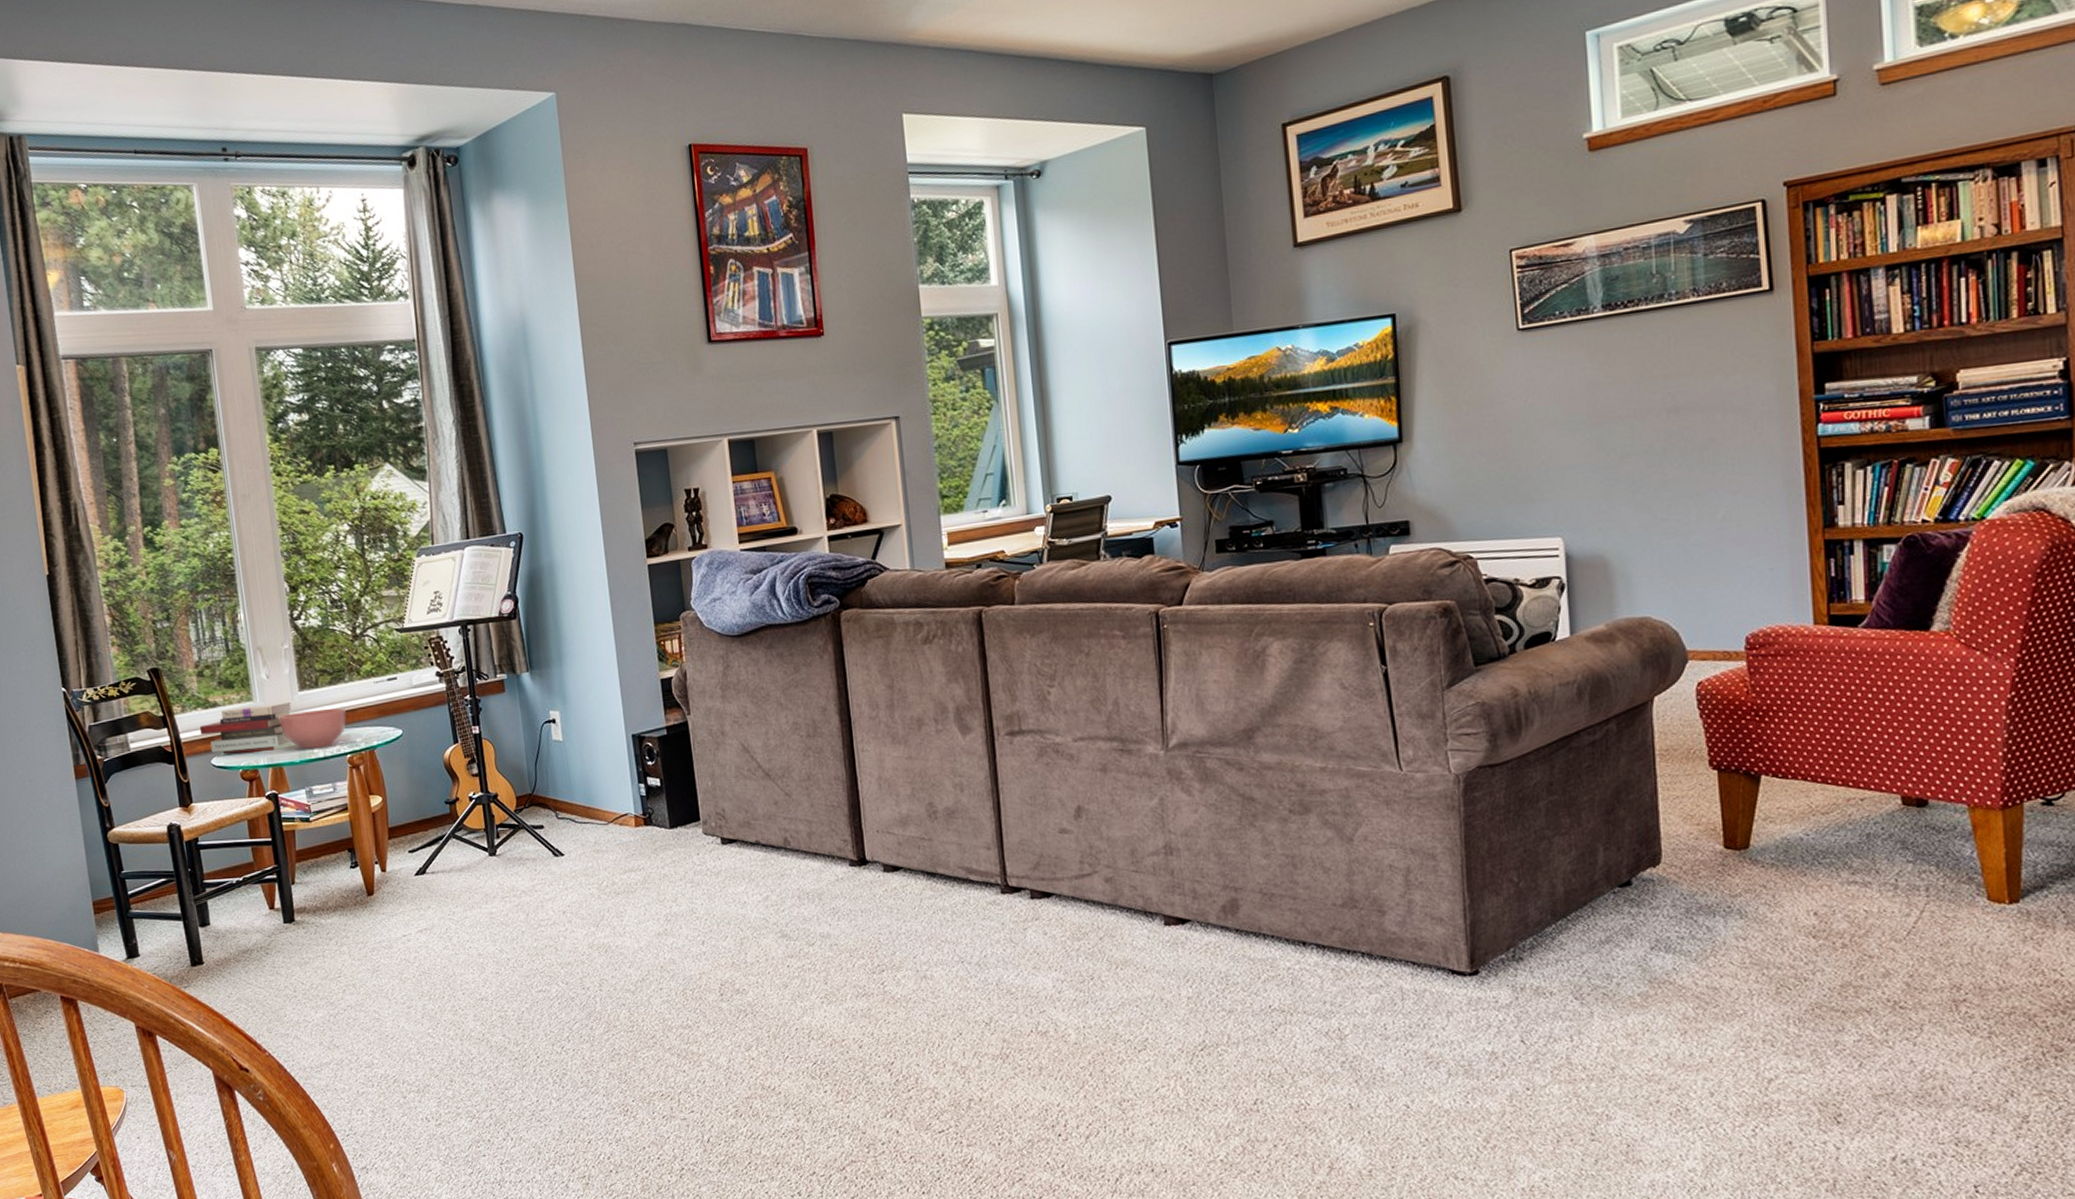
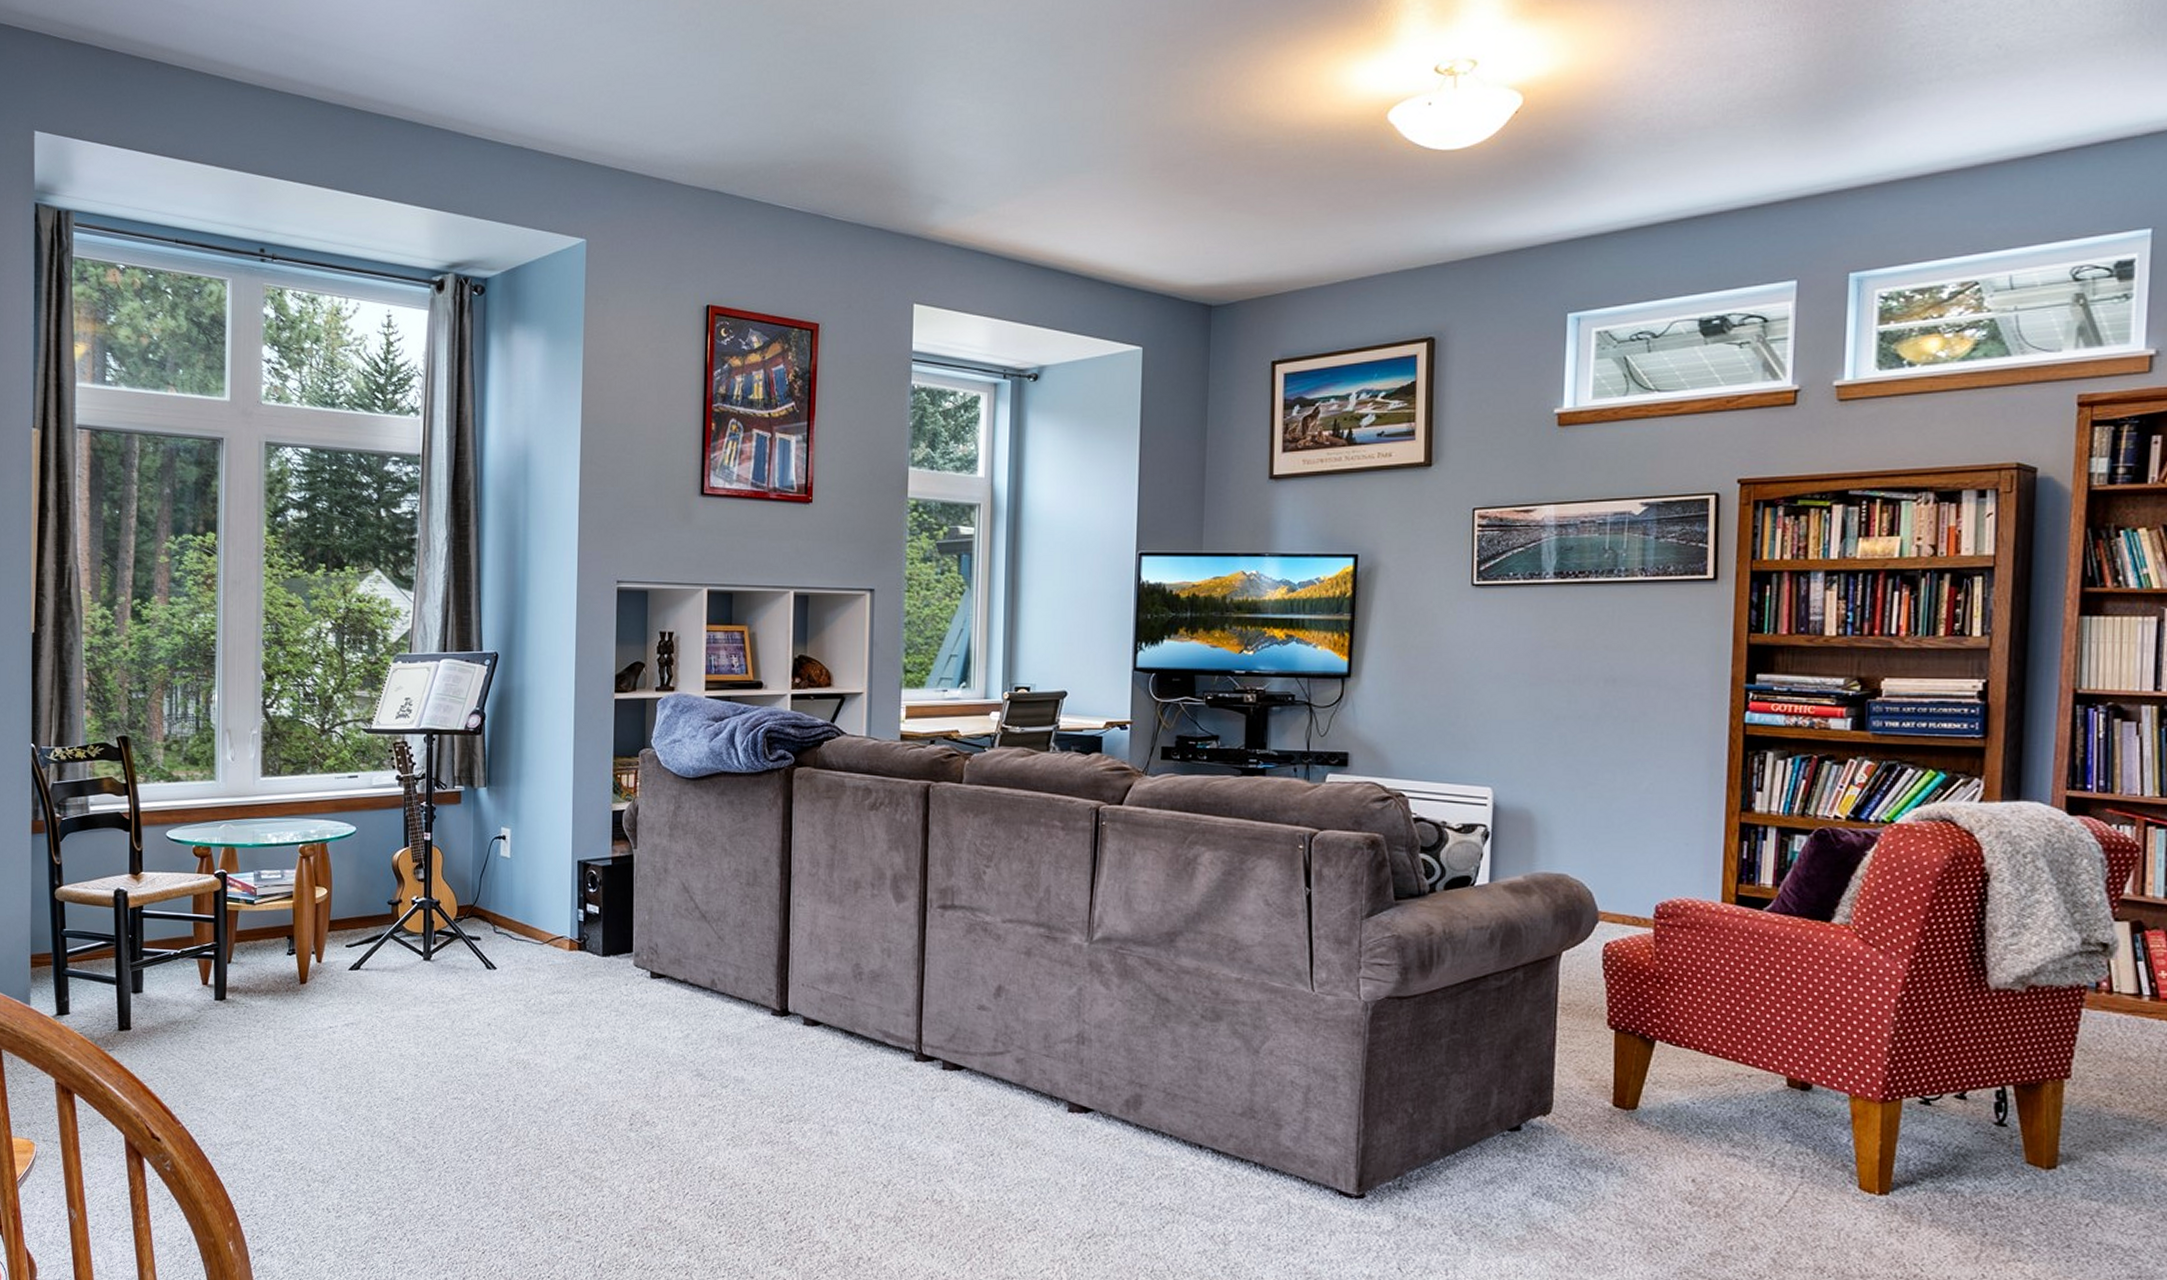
books: present [199,701,296,755] -> none [159,784,252,832]
bowl: present [278,708,347,749] -> none [238,797,305,834]

